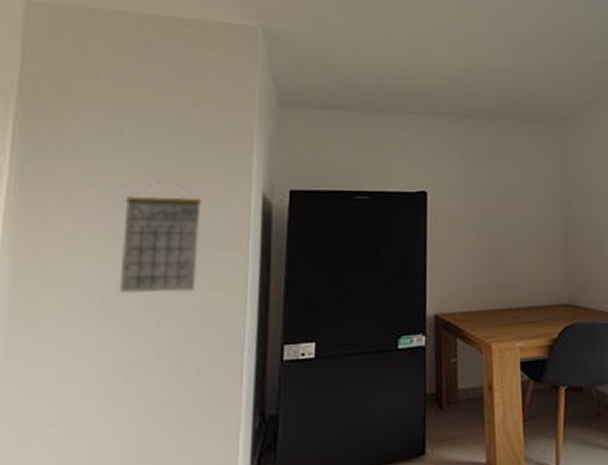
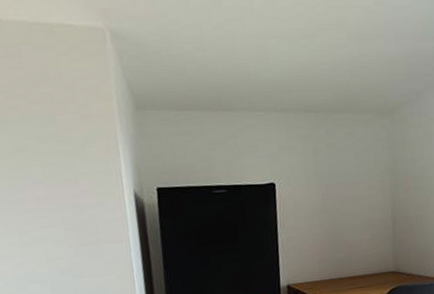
calendar: present [119,178,201,294] -> none [16,183,91,281]

